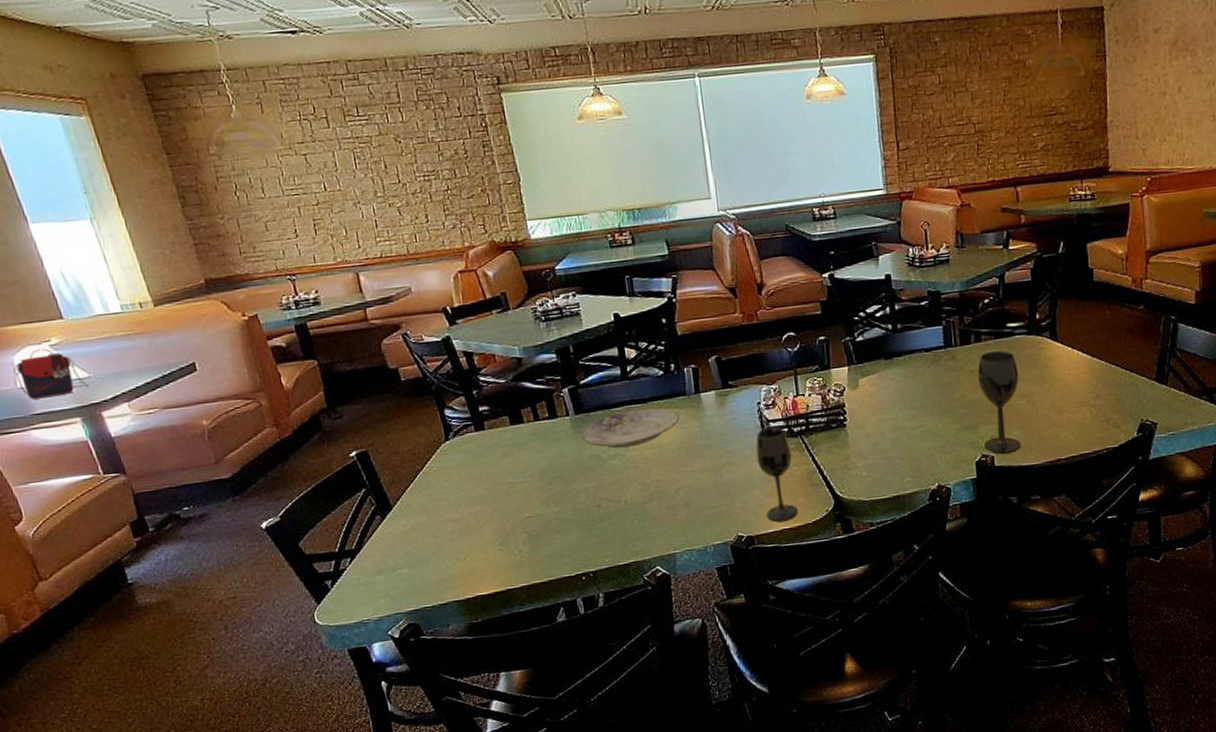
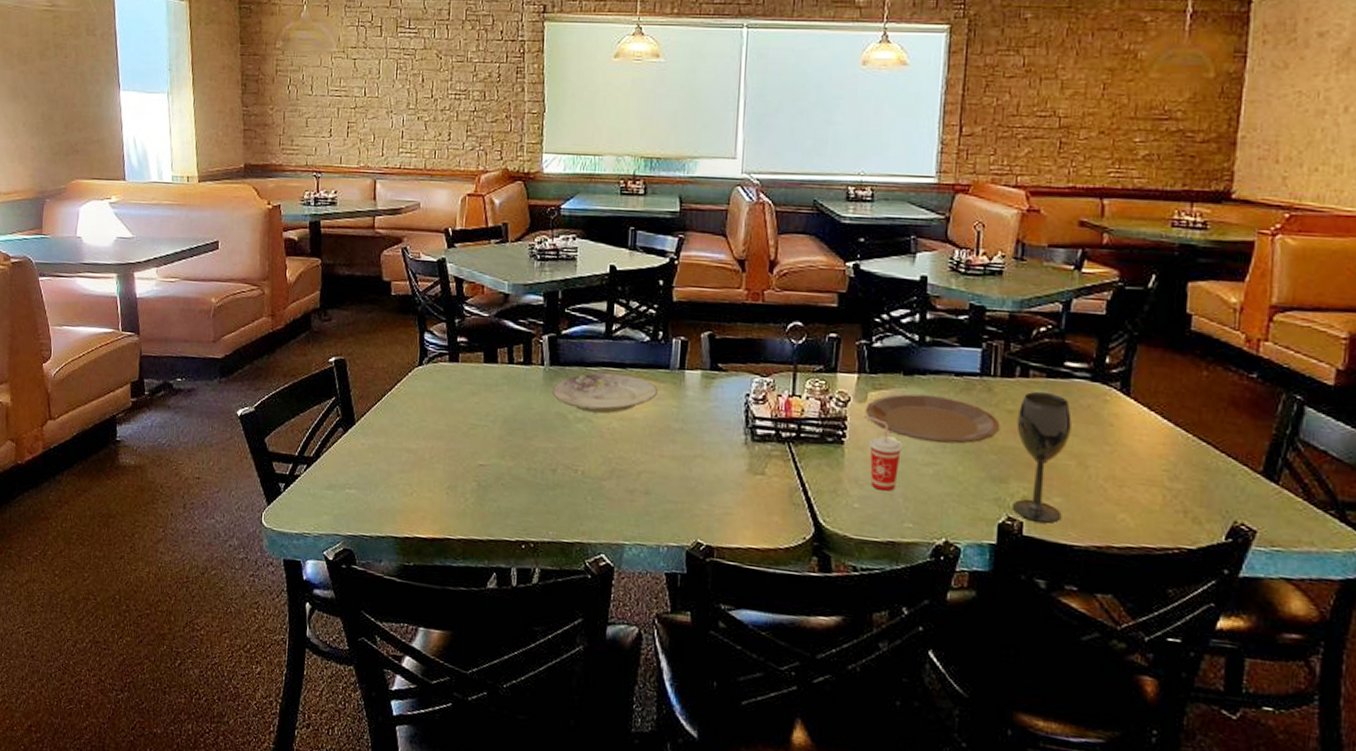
handbag: present [13,348,89,400] -> none [77,204,130,251]
wine glass: present [756,427,798,522] -> none [732,425,775,539]
plate: none [858,371,966,410] -> present [865,393,1000,444]
beverage cup: none [859,398,894,457] -> present [864,415,903,491]

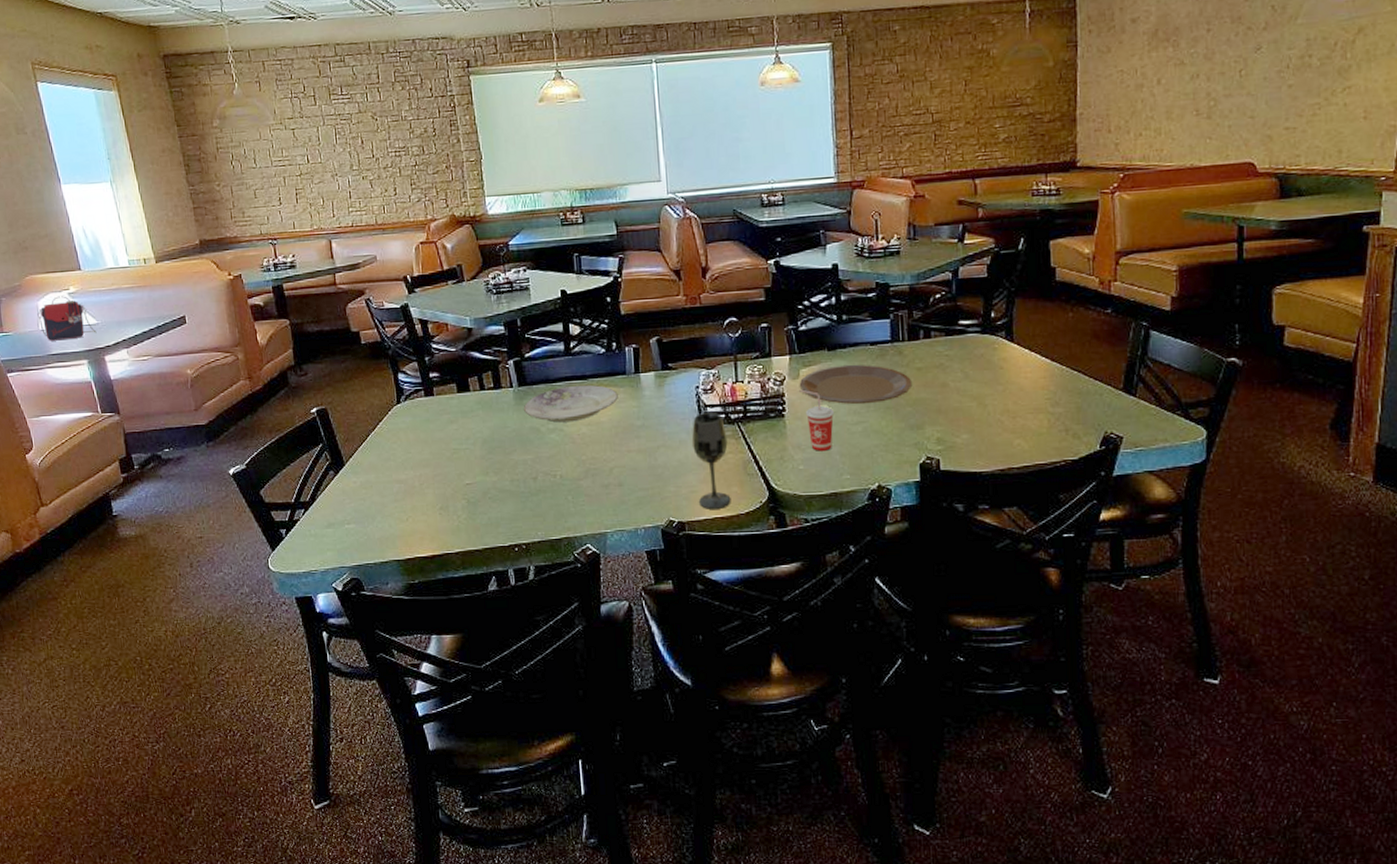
handbag: none [77,204,130,251] -> present [37,296,97,341]
wine glass: none [732,425,775,539] -> present [691,413,731,509]
wine glass: present [1011,391,1073,523] -> none [925,348,971,457]

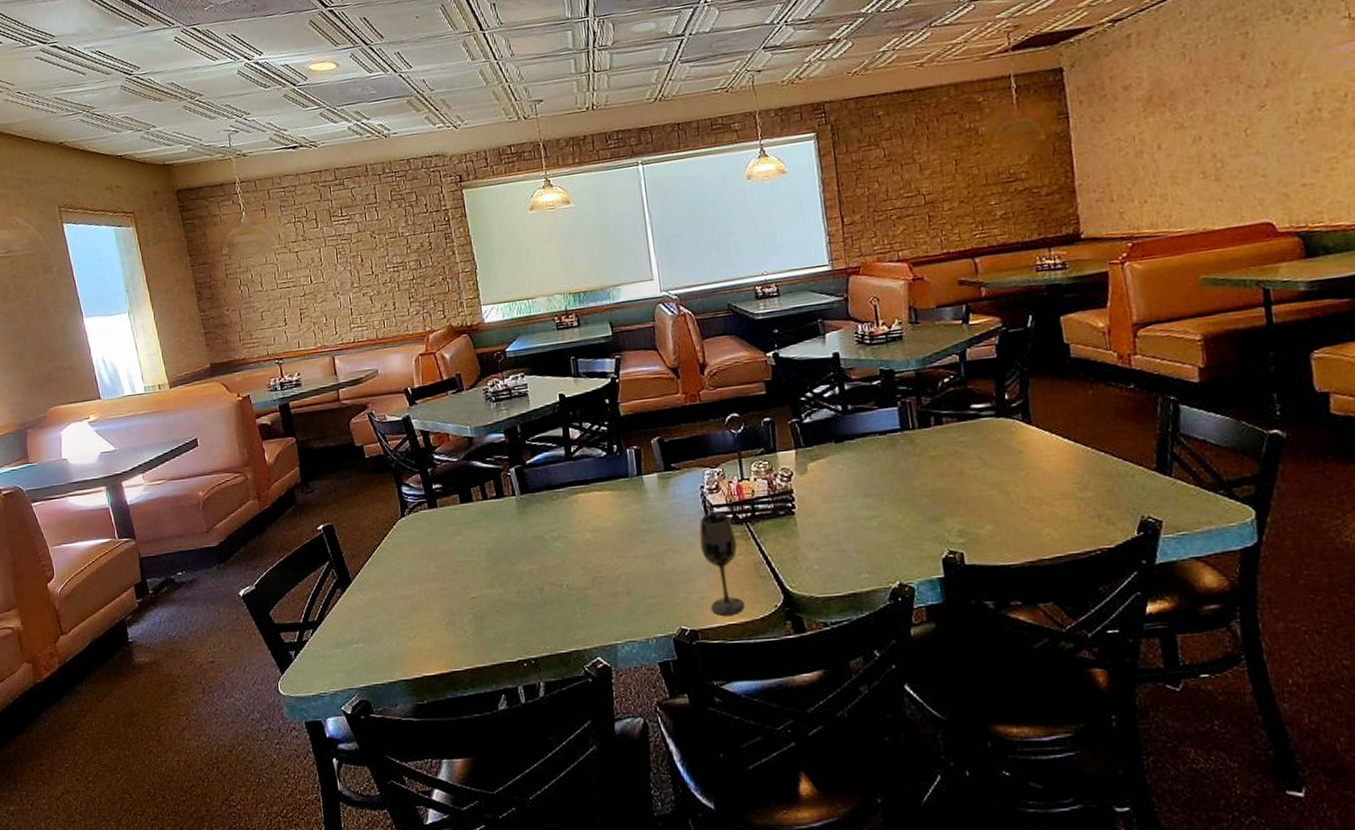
handbag: present [37,296,97,341] -> none [60,425,115,470]
plate: present [523,384,618,423] -> none [526,489,622,530]
plate: present [799,364,913,405] -> none [807,455,928,498]
beverage cup: present [799,389,835,451] -> none [808,484,847,549]

